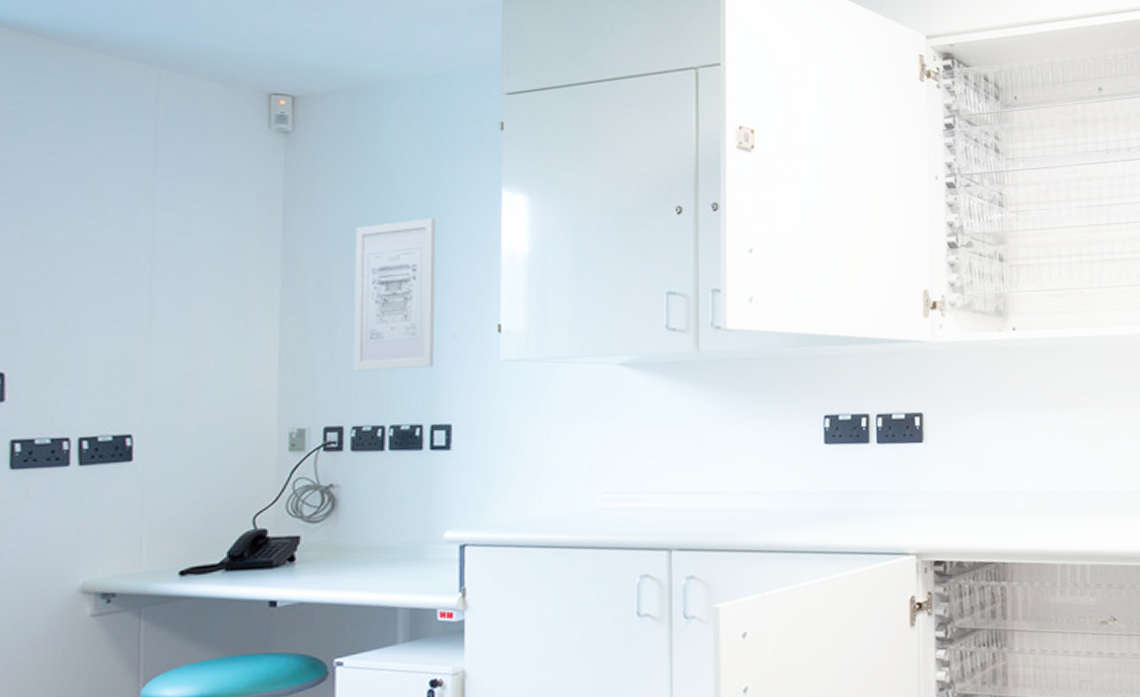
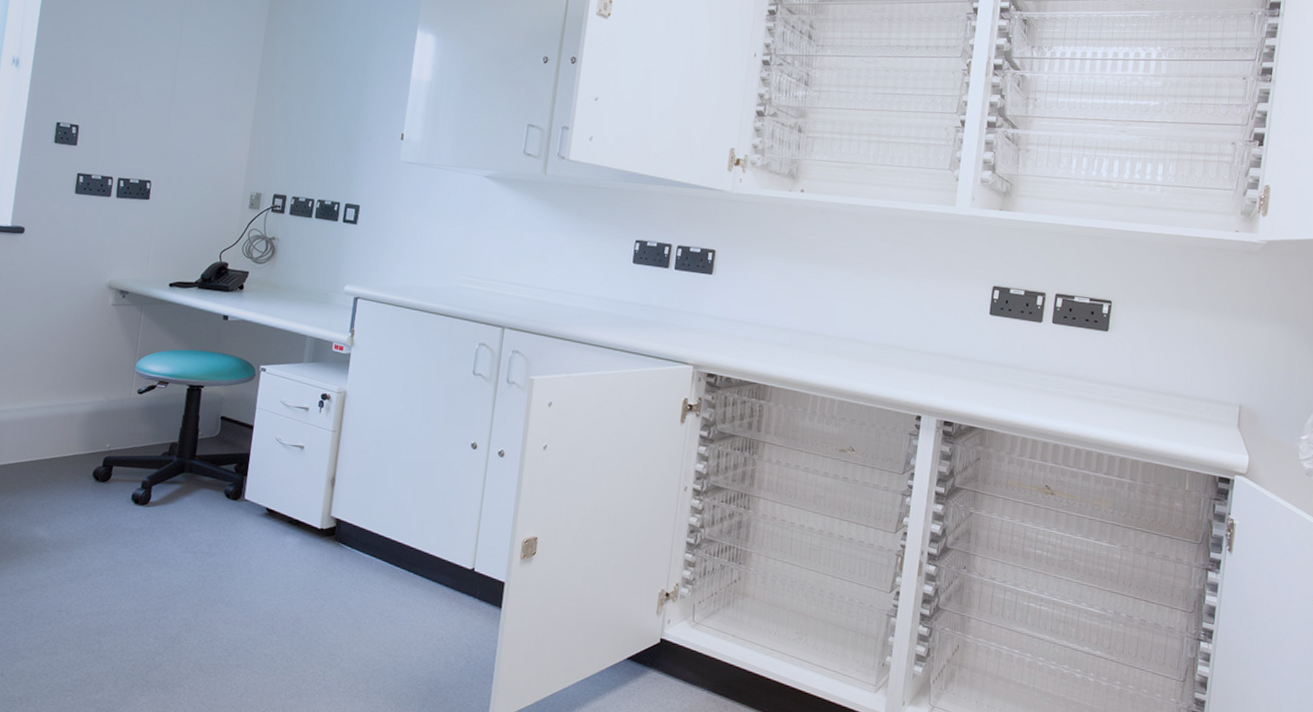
wall art: present [353,218,436,371] -> none [298,46,369,160]

